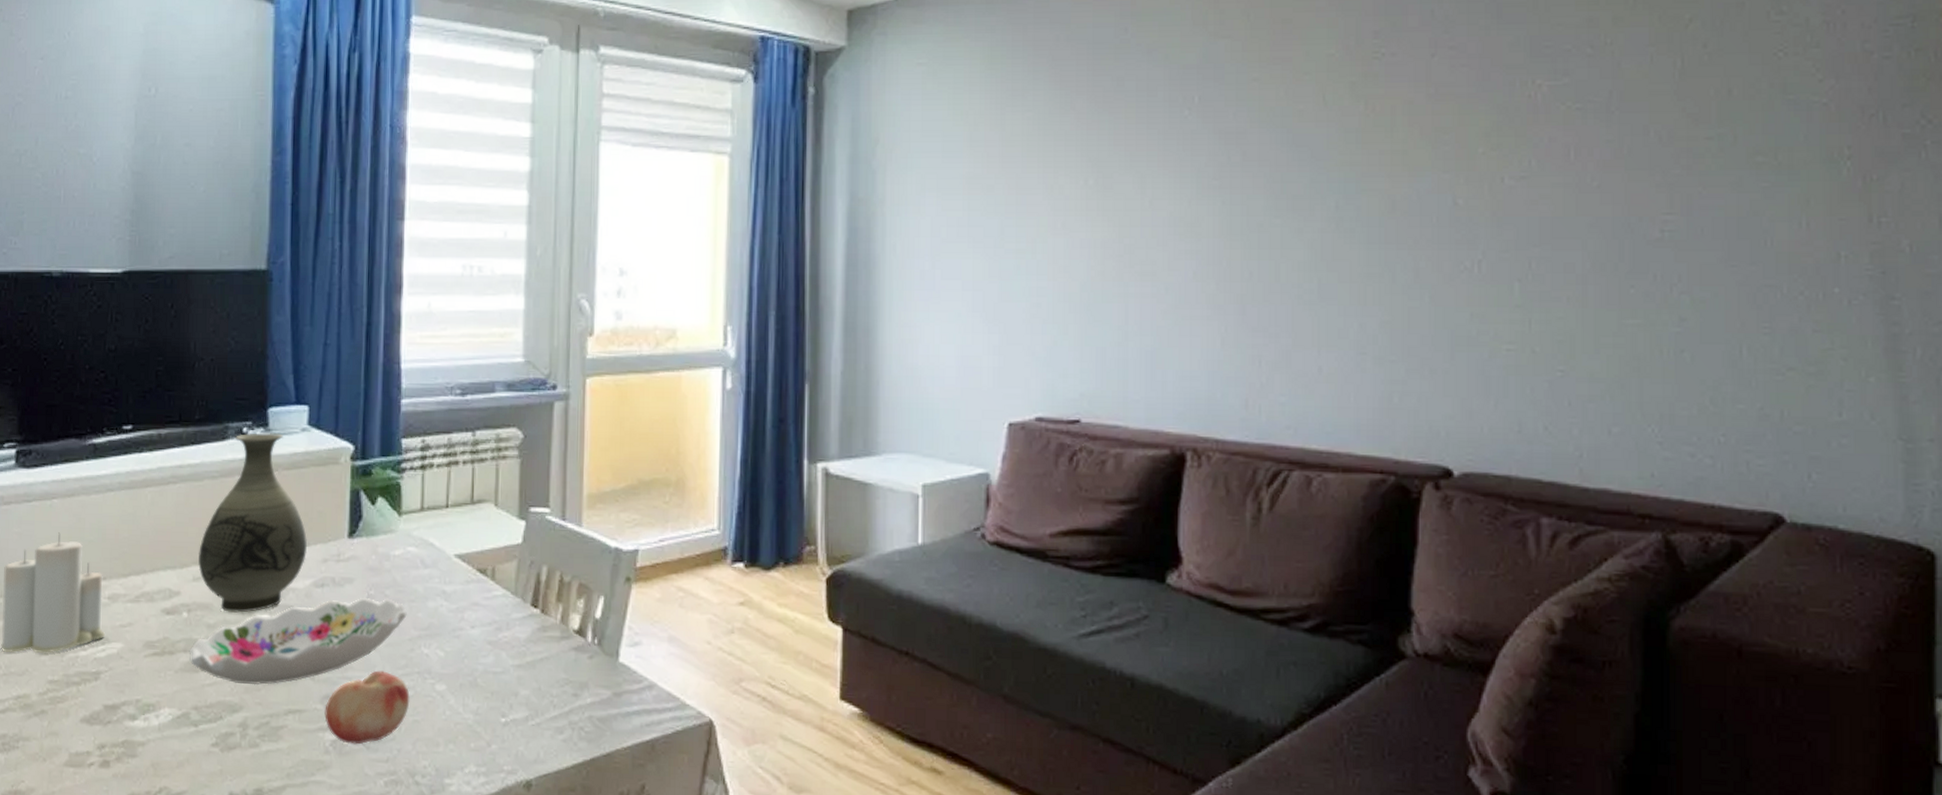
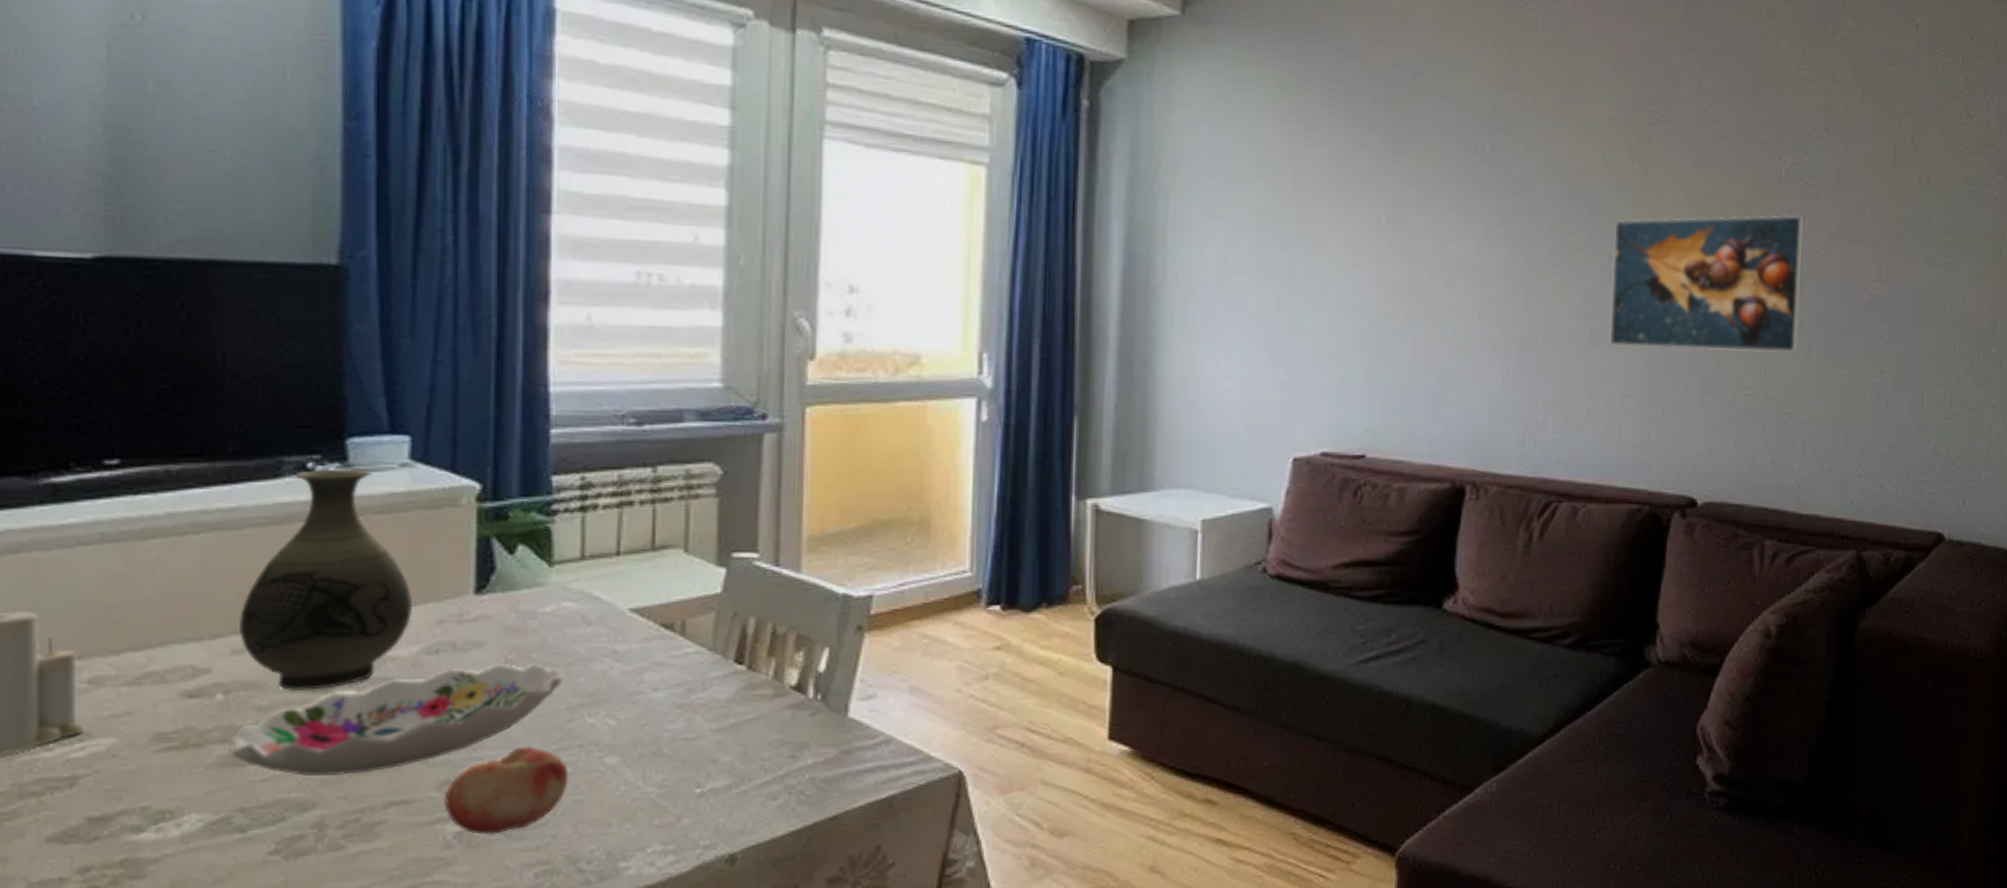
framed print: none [1339,144,1571,301] -> present [1609,214,1805,353]

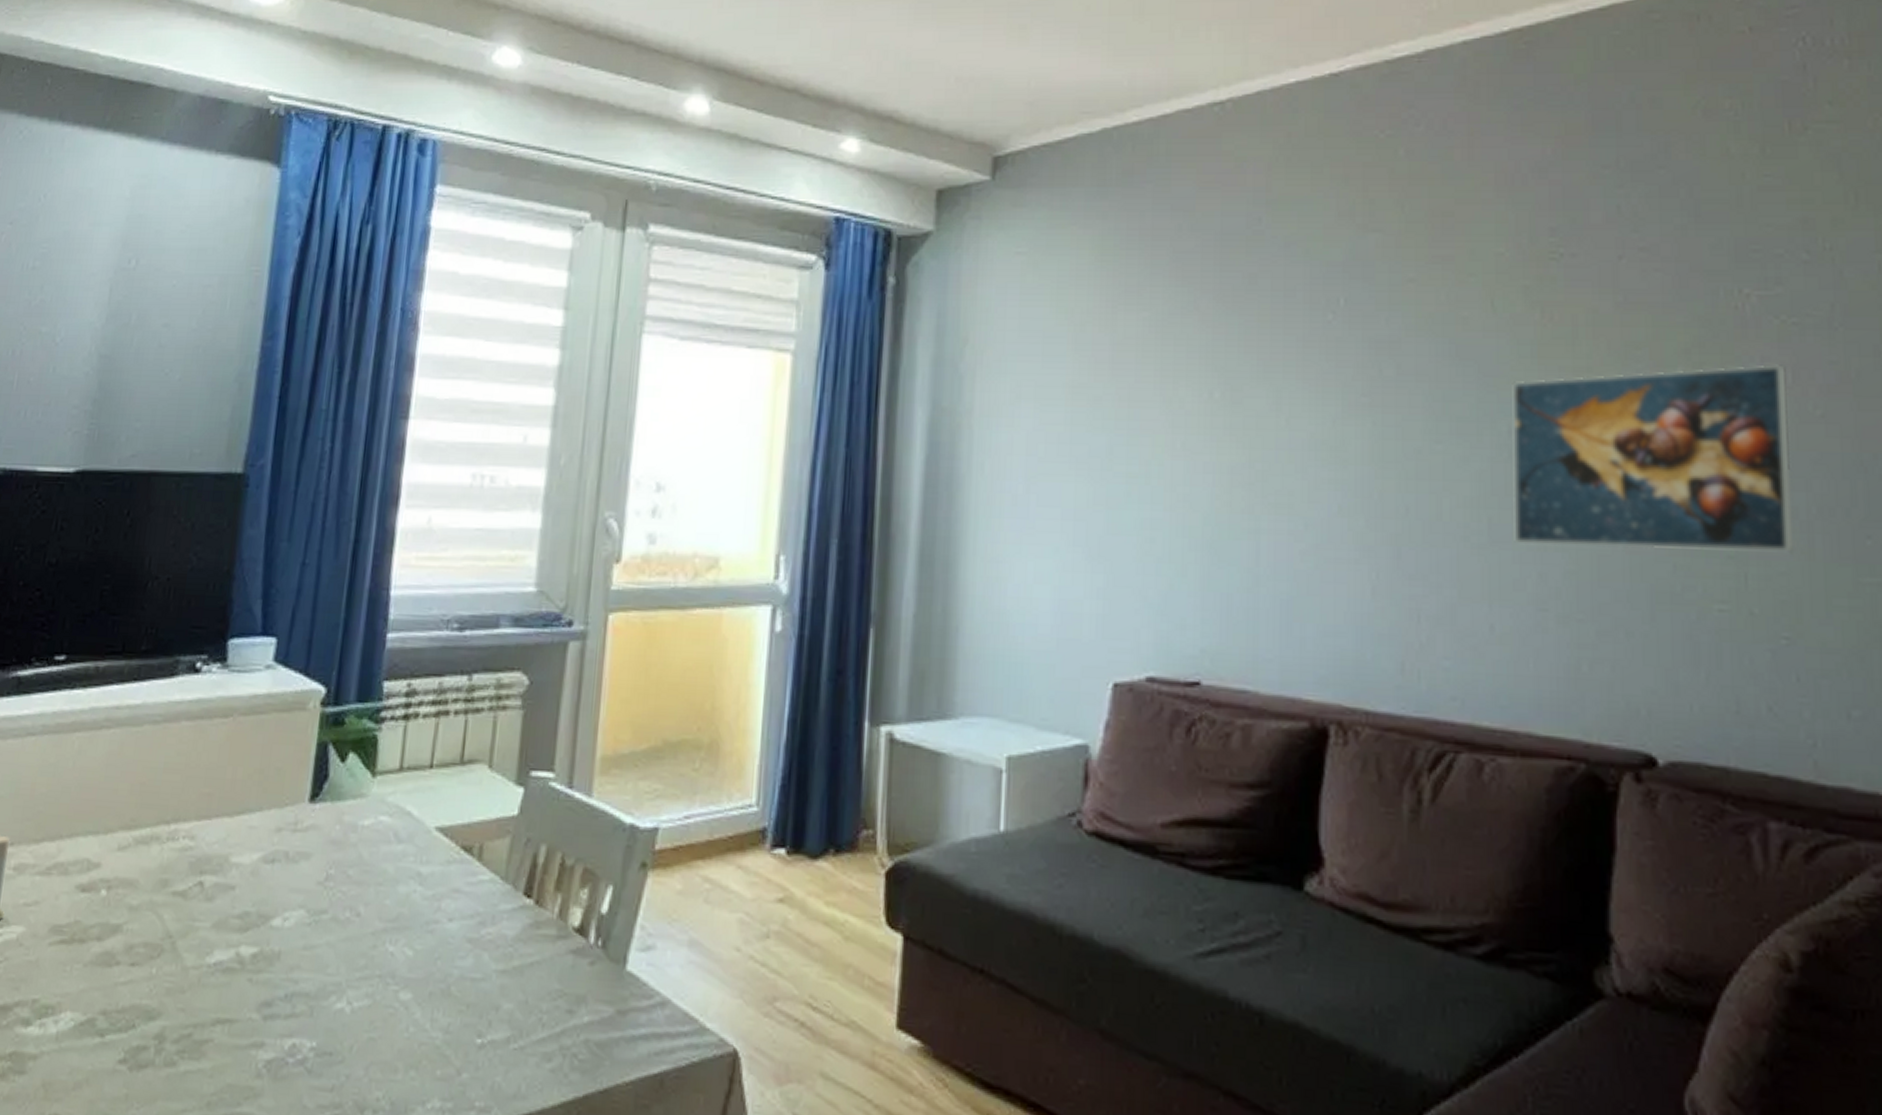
decorative bowl: present [228,662,563,776] -> none [103,877,372,986]
vase: present [240,468,412,690] -> none [126,668,260,893]
fruit: present [444,747,569,835] -> none [260,972,367,1067]

